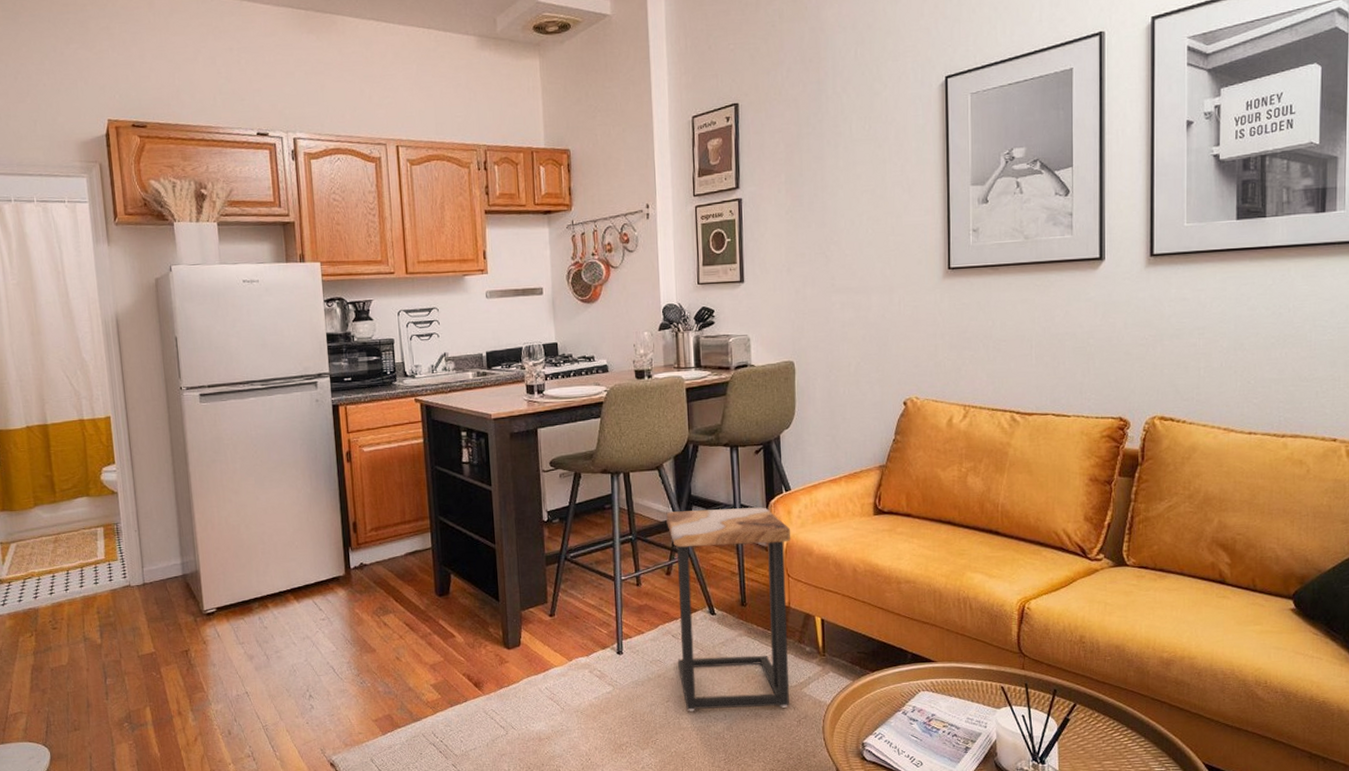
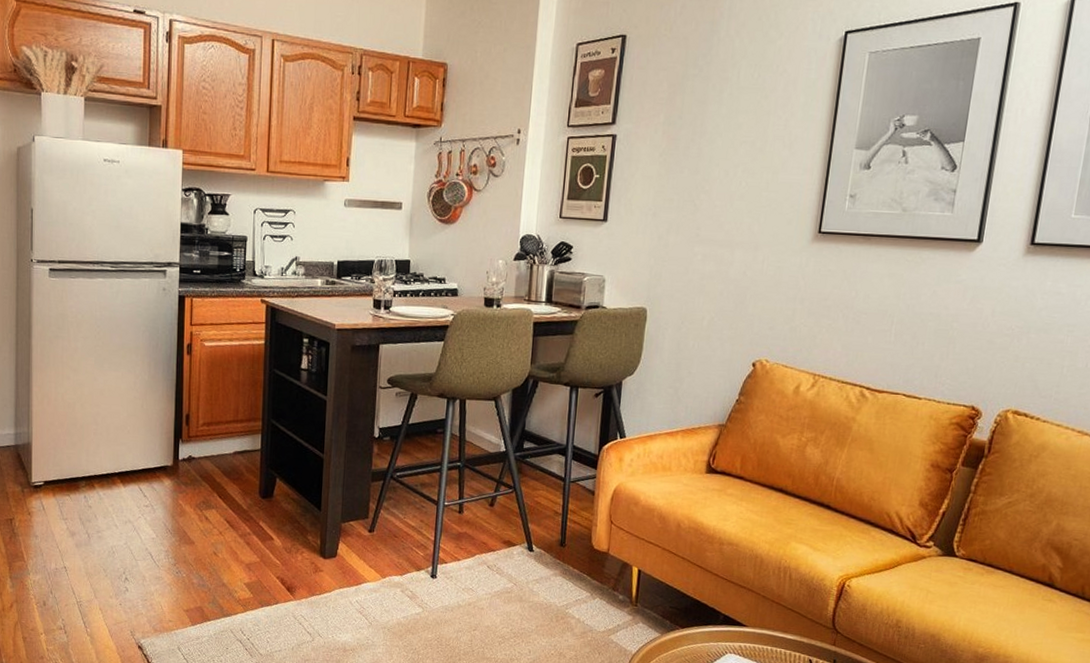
side table: present [666,507,791,712] -> none [489,444,620,651]

